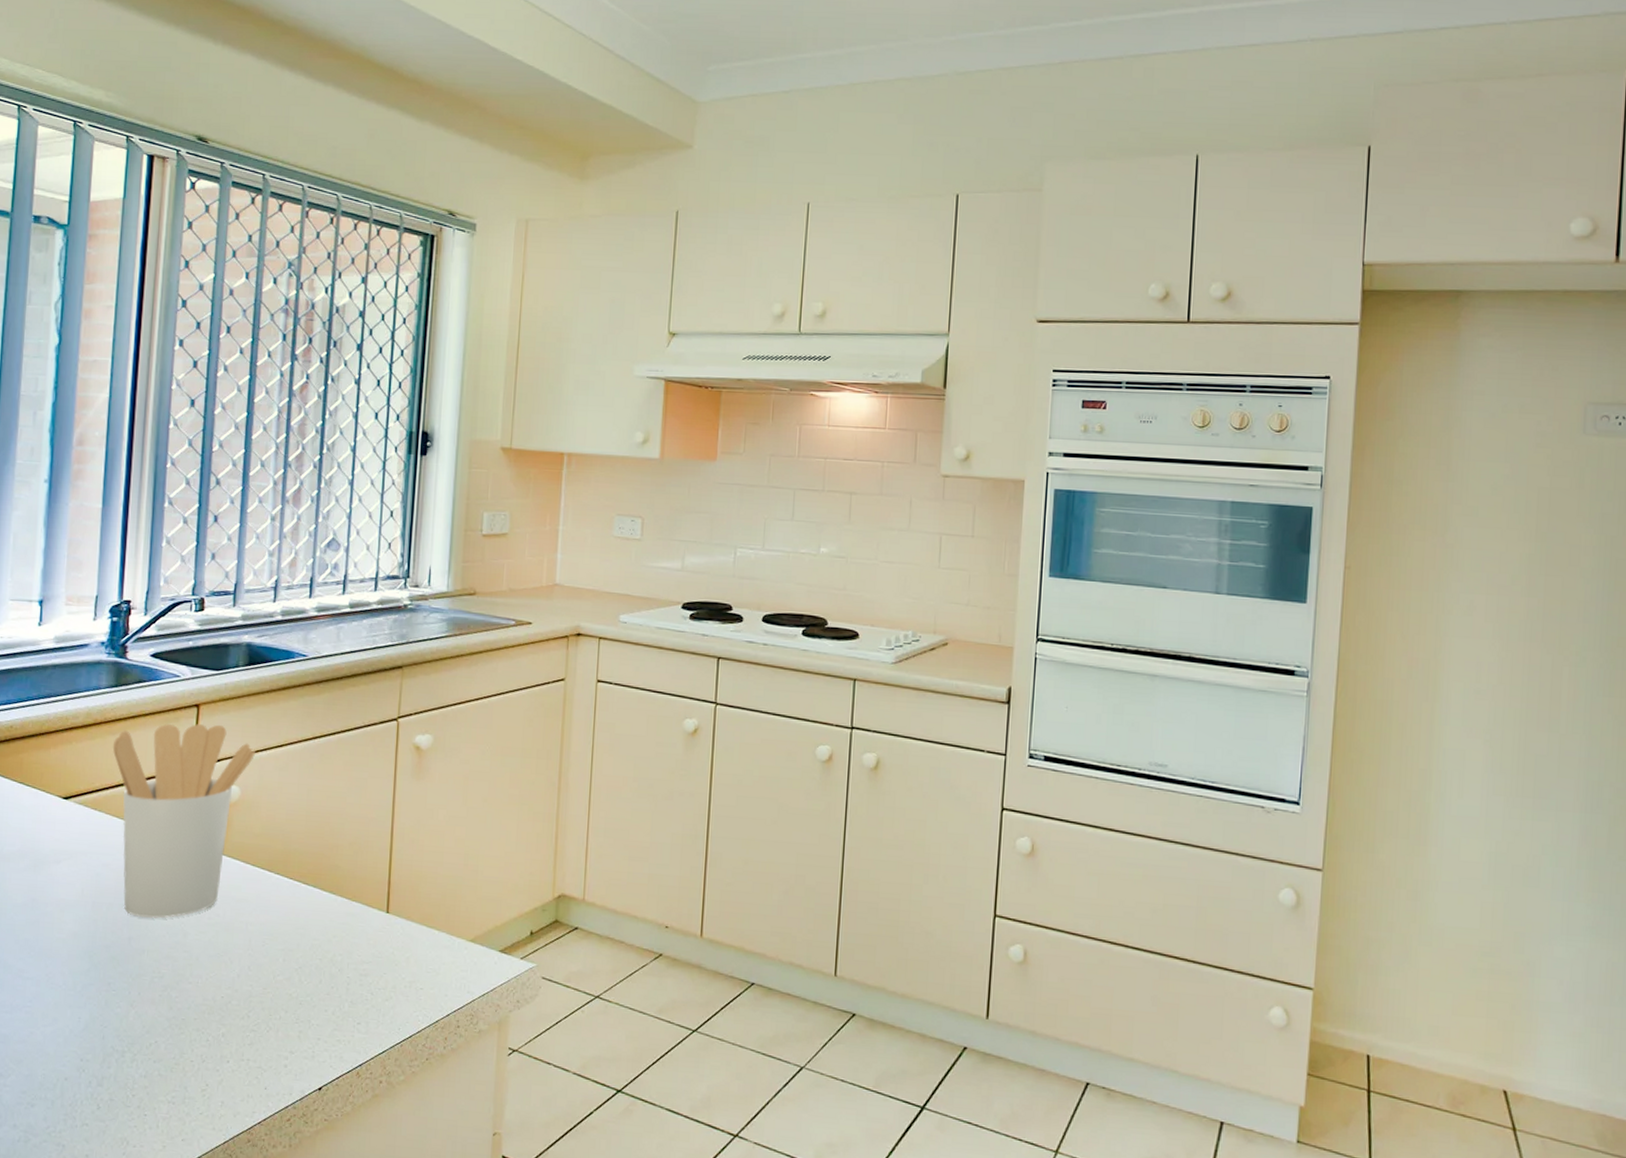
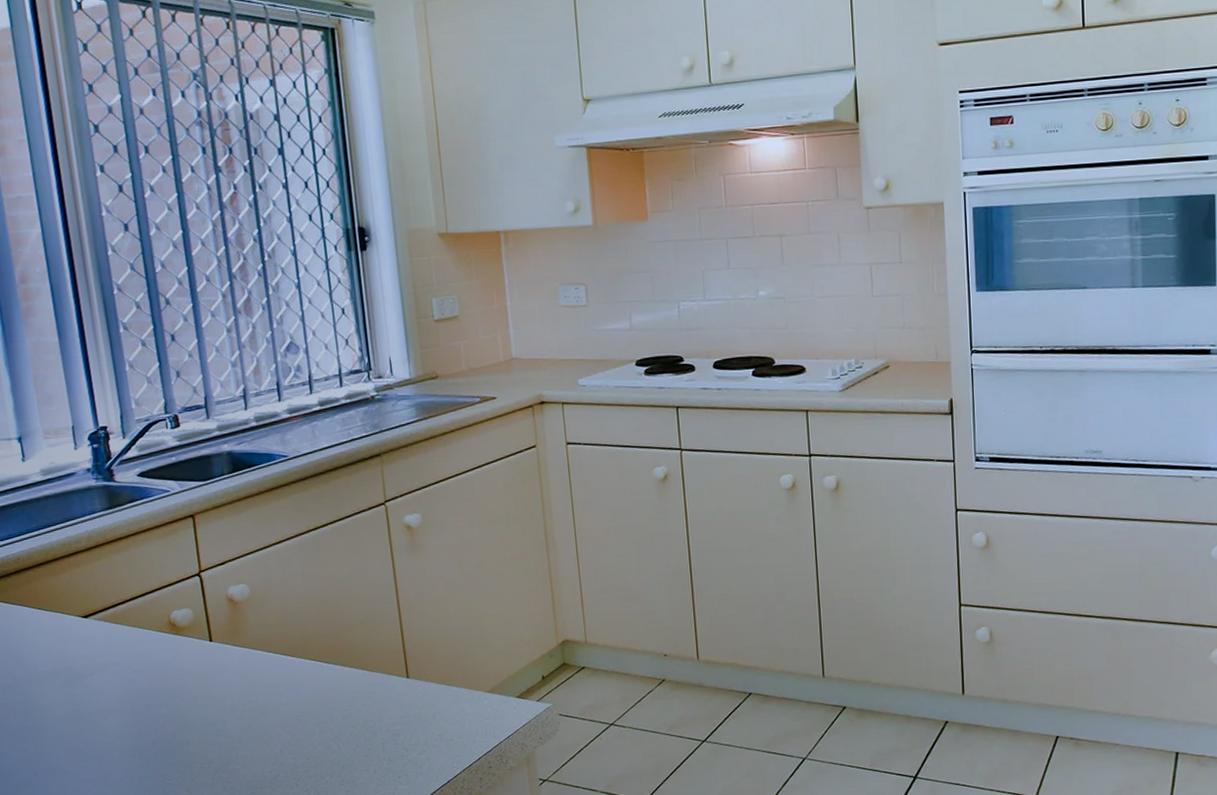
utensil holder: present [112,723,256,919] -> none [119,530,257,713]

